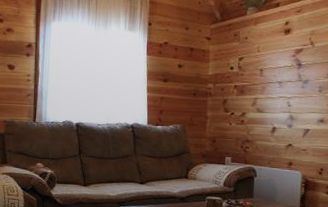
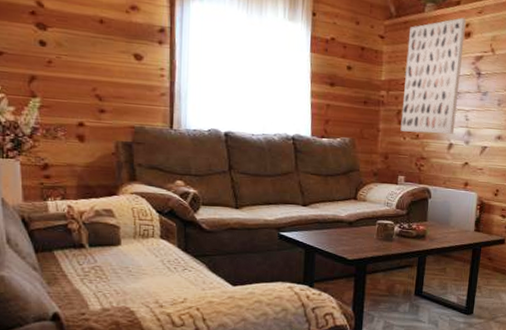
wall art: none [226,17,286,119] -> present [400,17,466,134]

